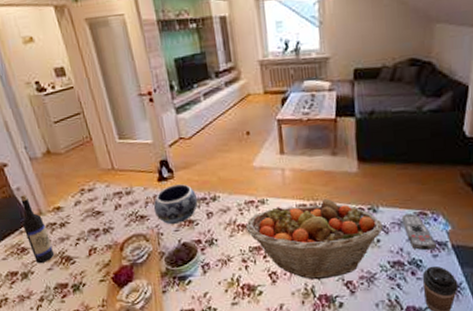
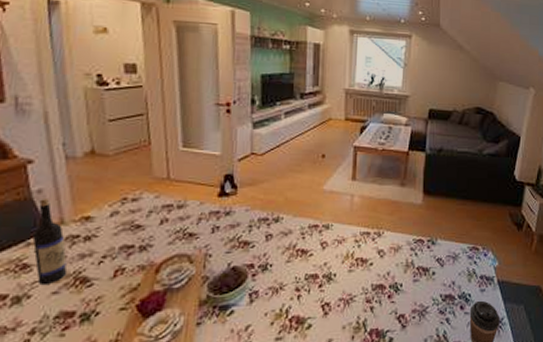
decorative bowl: present [153,184,198,224] -> none [206,202,259,244]
fruit basket: present [246,199,383,280] -> none [306,228,439,313]
remote control: present [401,213,436,251] -> none [456,248,484,285]

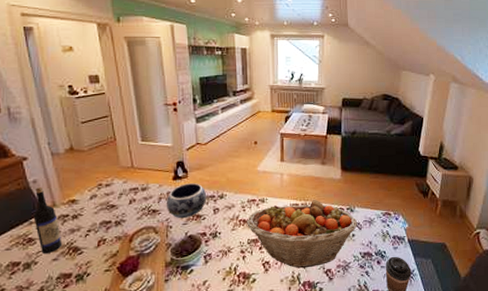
decorative bowl: none [206,202,259,244] -> present [166,183,207,218]
fruit basket: none [306,228,439,313] -> present [247,200,357,269]

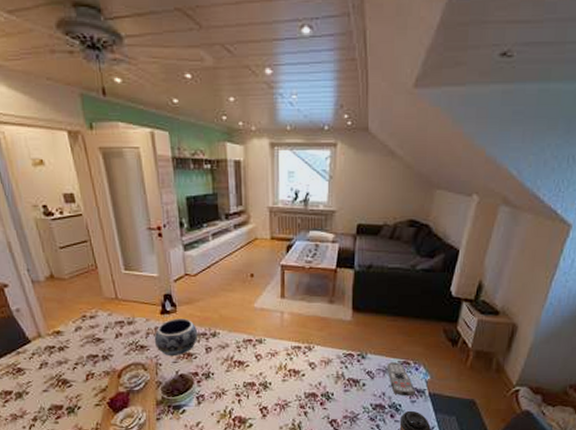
wine bottle: present [33,187,63,254] -> none [19,317,51,385]
fruit basket: present [247,200,357,269] -> none [242,343,369,417]
remote control: none [372,213,397,244] -> present [386,362,415,397]

